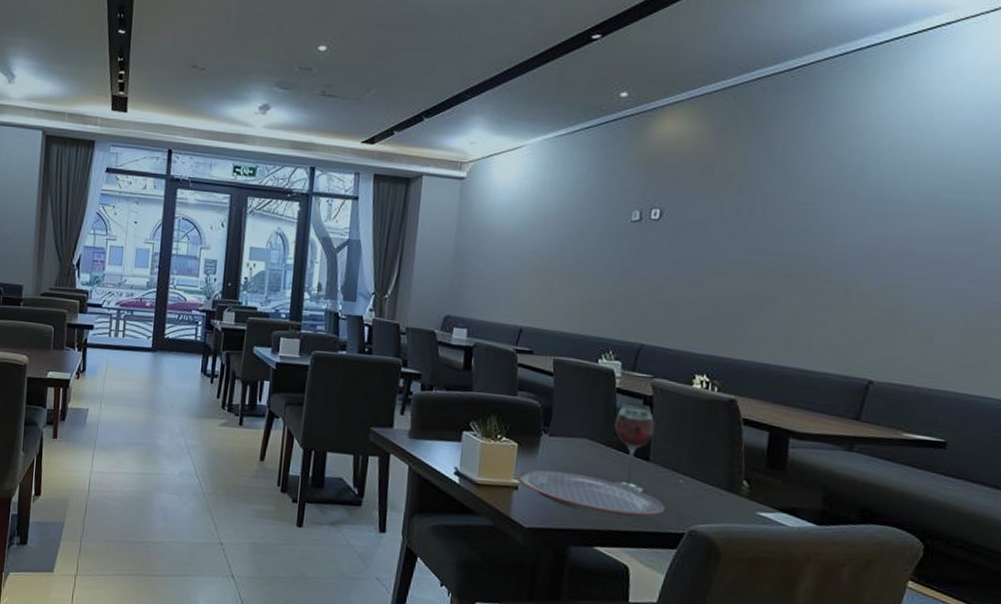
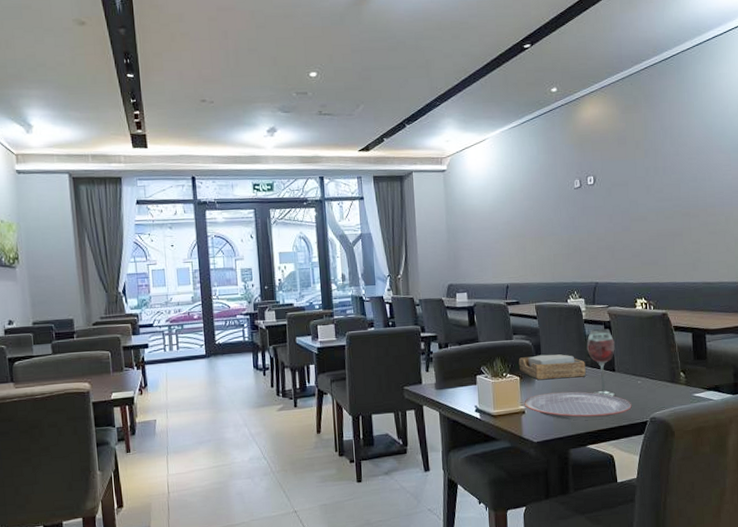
napkin holder: none [519,420,609,460] -> present [518,354,586,380]

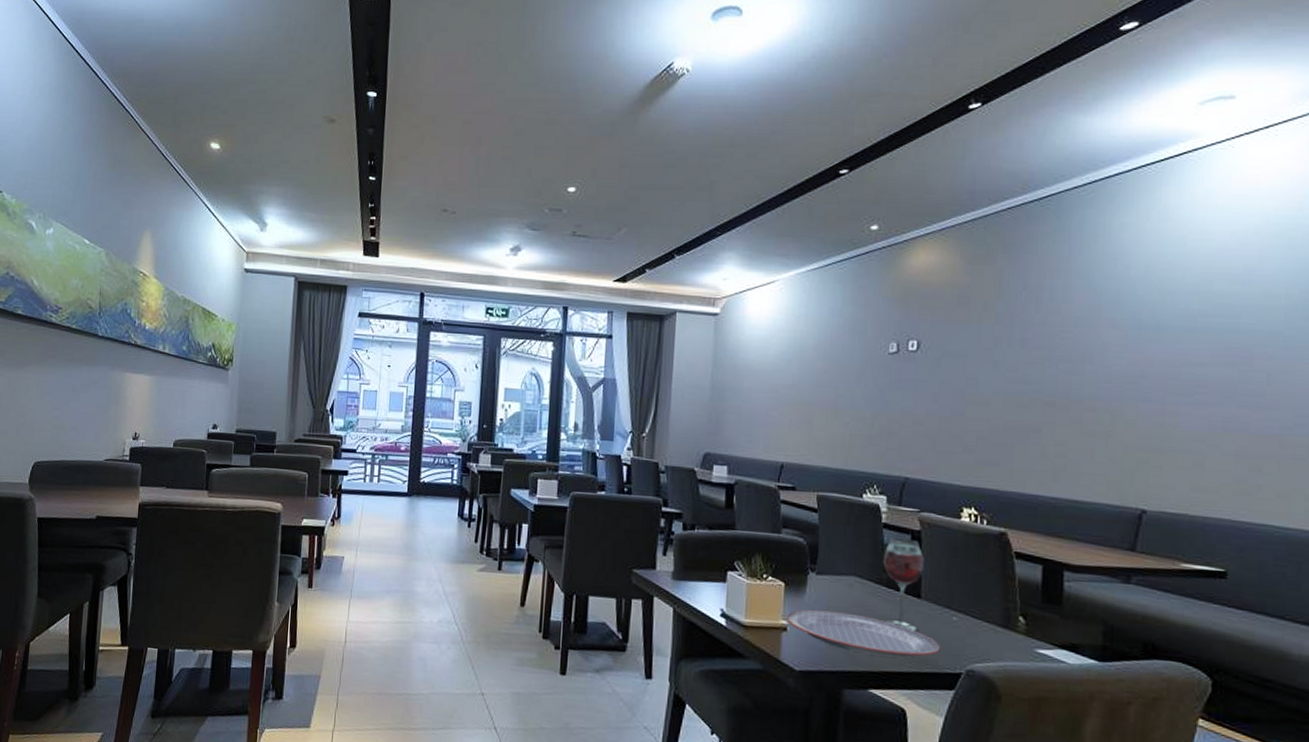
napkin holder: present [518,354,586,380] -> none [785,558,879,598]

